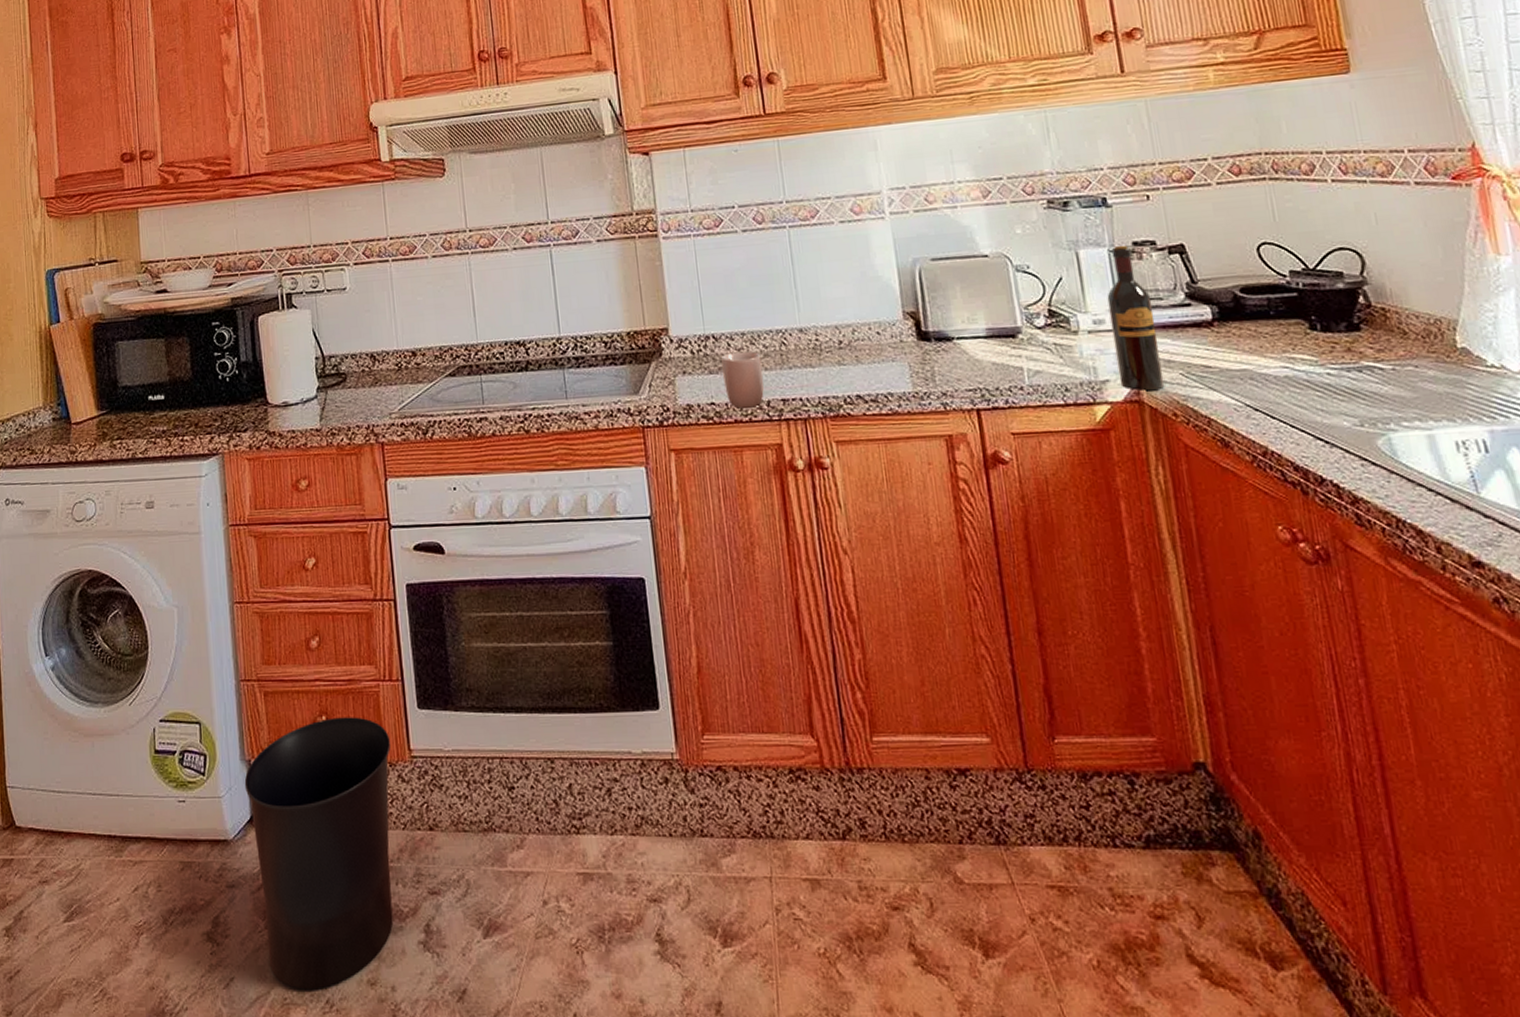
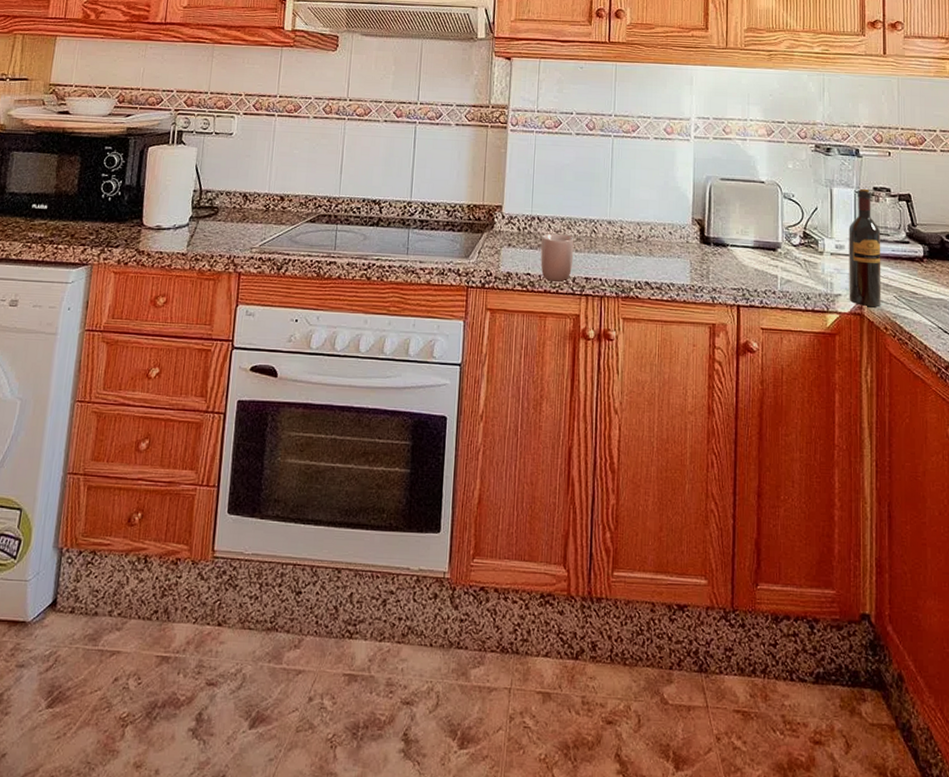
waste bin: present [244,717,394,990] -> none [43,515,197,769]

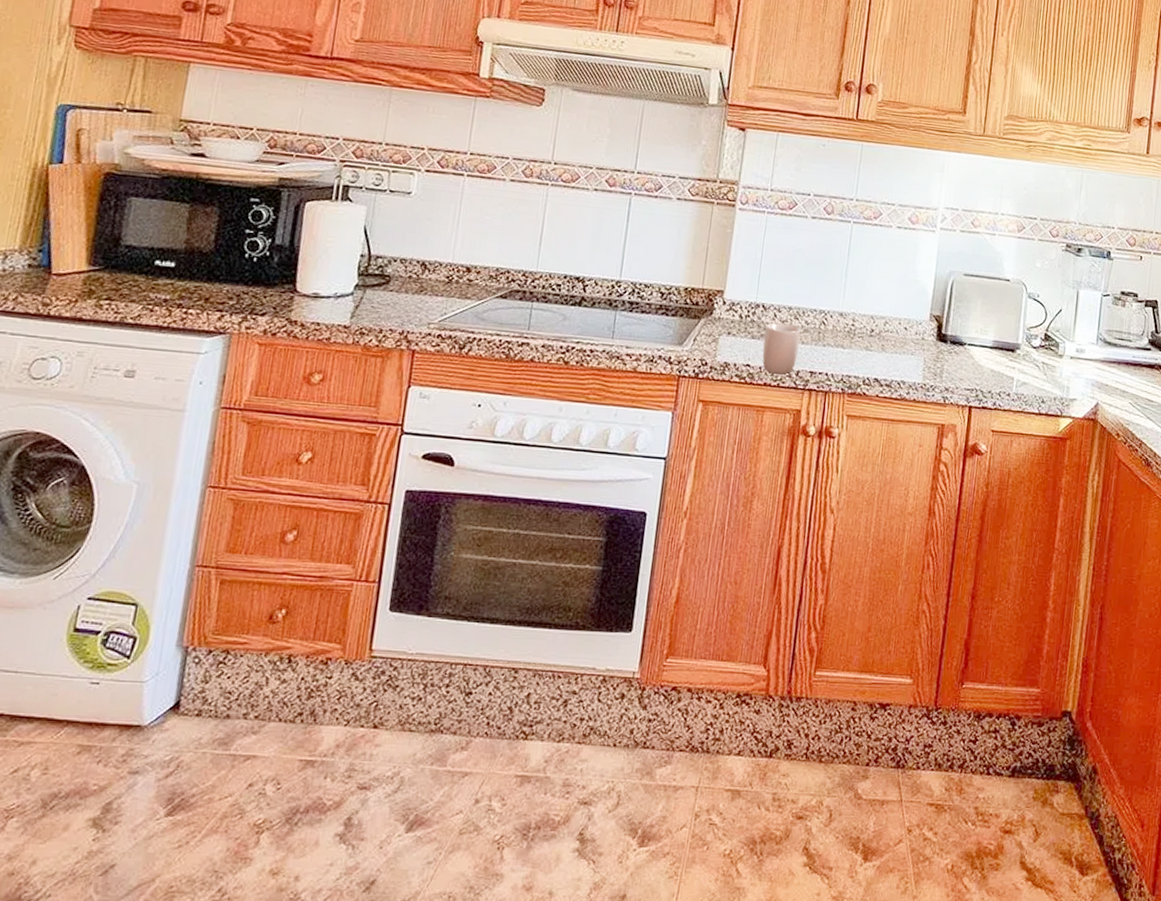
wine bottle: present [849,188,882,307] -> none [1084,292,1124,413]

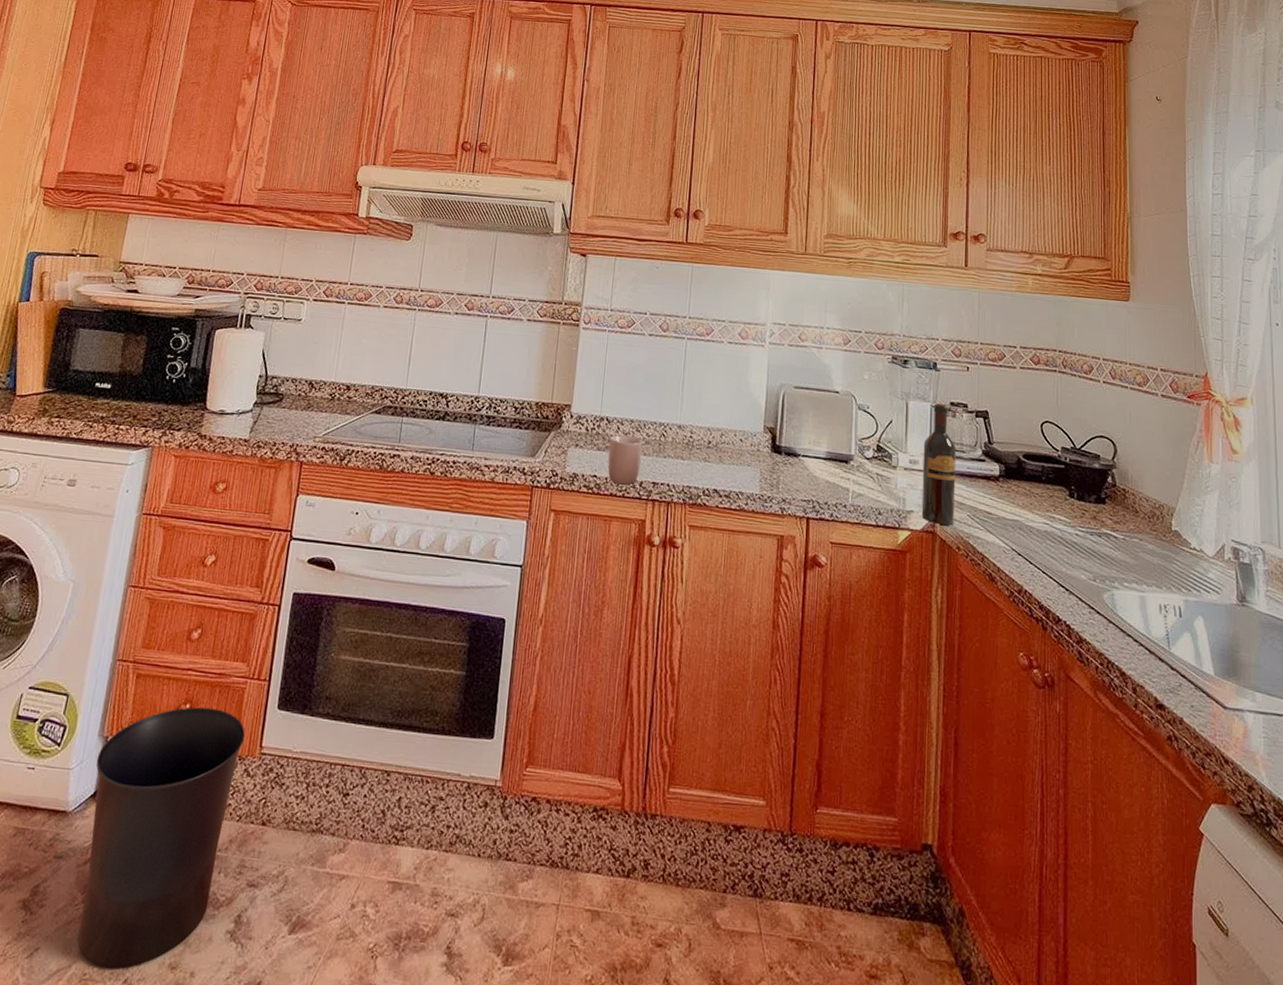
waste bin: none [161,612,352,878] -> present [77,707,245,968]
wine bottle: none [1084,292,1124,413] -> present [921,403,957,526]

